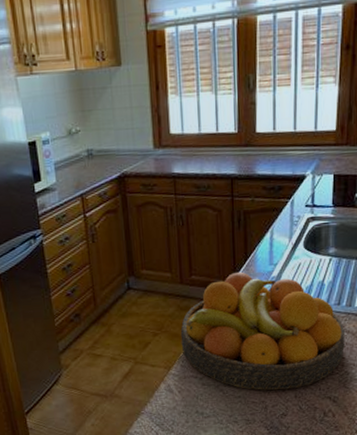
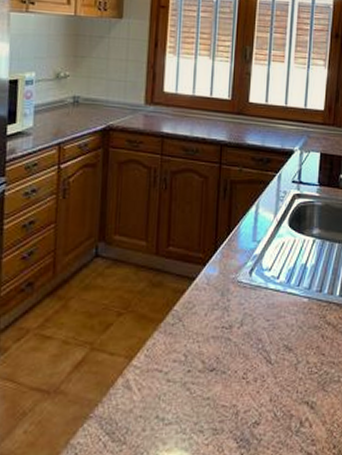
fruit bowl: present [180,271,345,391] -> none [148,246,325,392]

